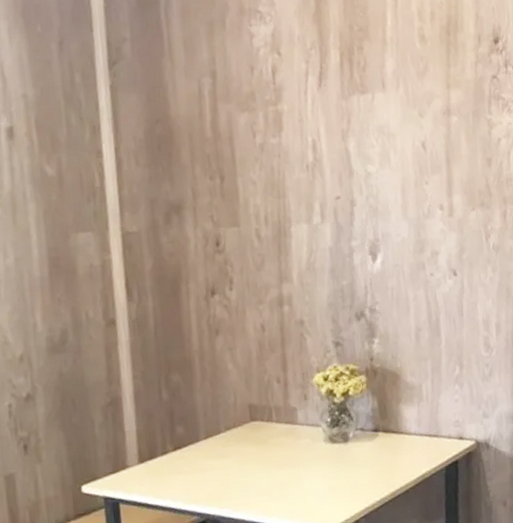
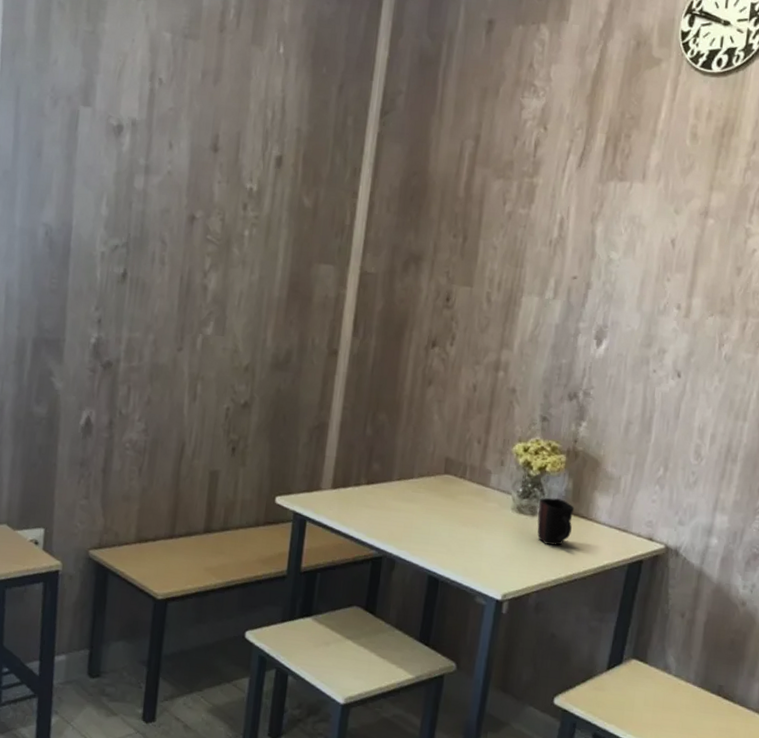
mug: none [349,419,386,468] -> present [537,498,575,546]

